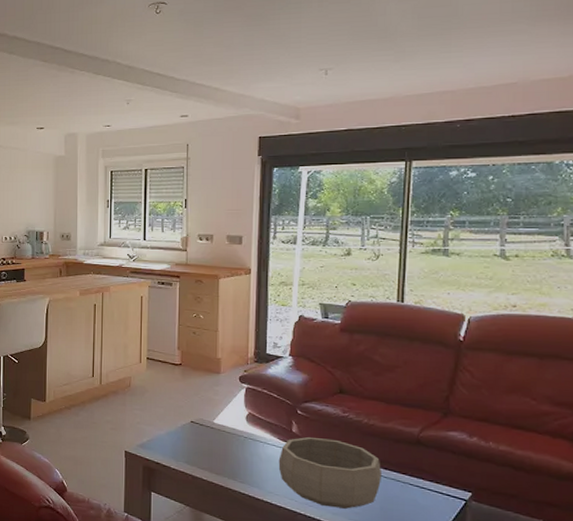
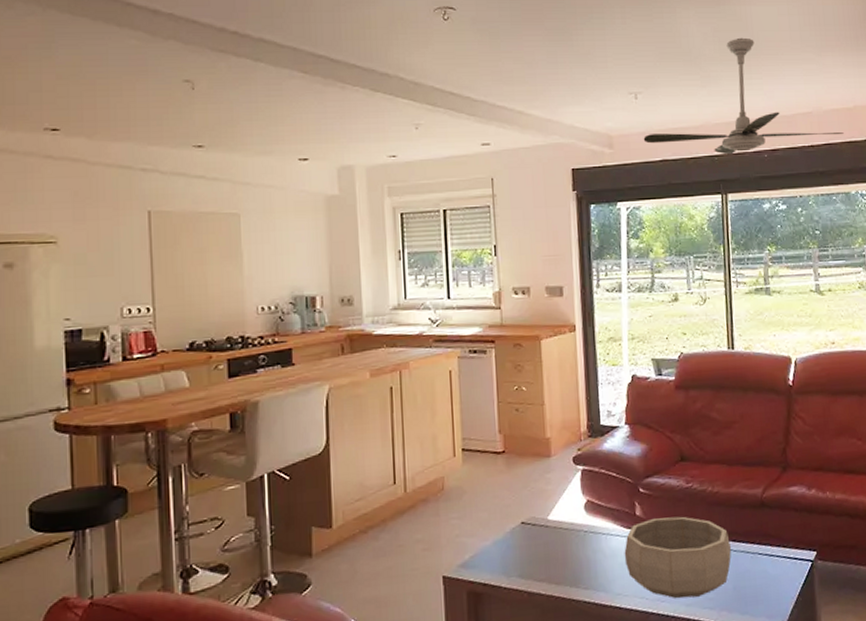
ceiling fan: none [330,12,553,125] -> present [643,37,844,155]

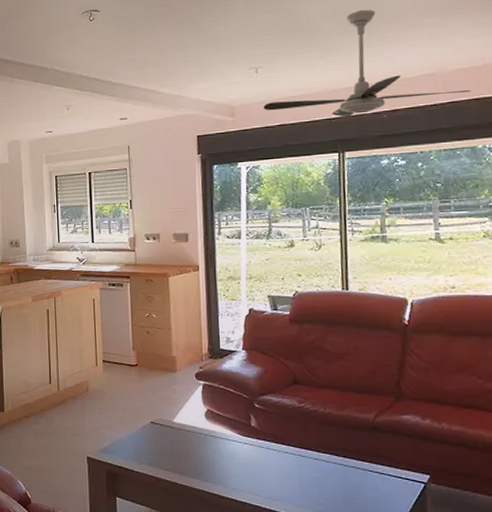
decorative bowl: present [624,516,732,599] -> none [240,431,342,500]

